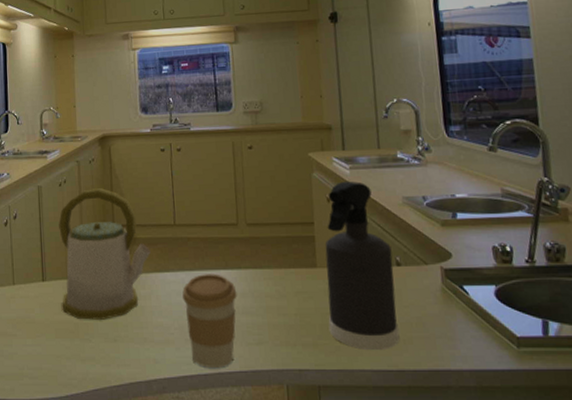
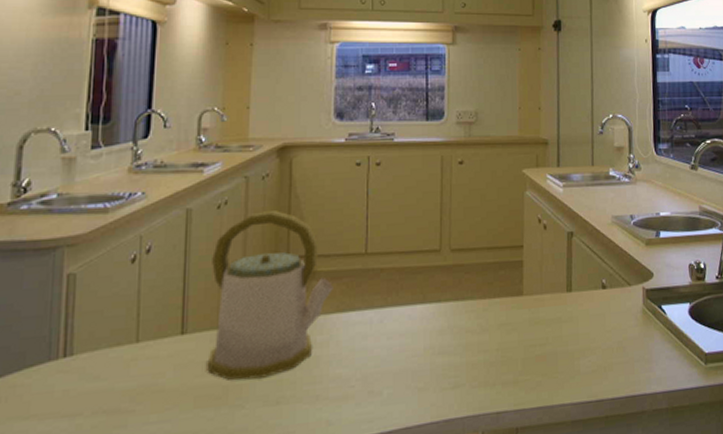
coffee cup: present [182,274,237,368] -> none [369,309,434,424]
spray bottle: present [324,181,400,350] -> none [531,199,601,382]

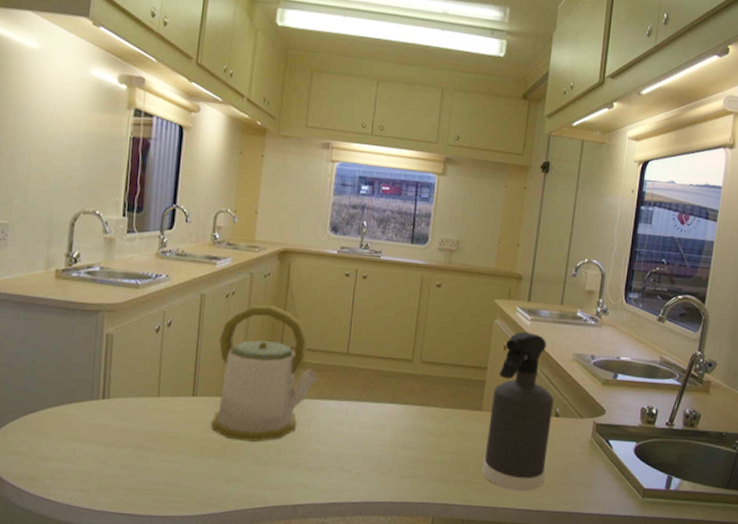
spray bottle: none [531,199,601,382] -> present [482,331,554,491]

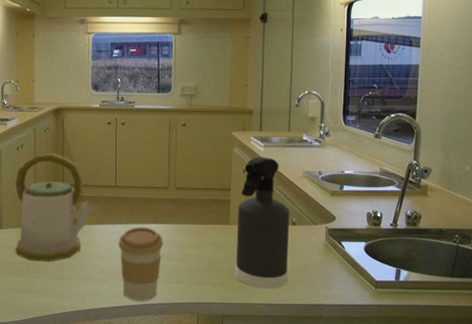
coffee cup: none [343,406,400,497] -> present [119,227,163,300]

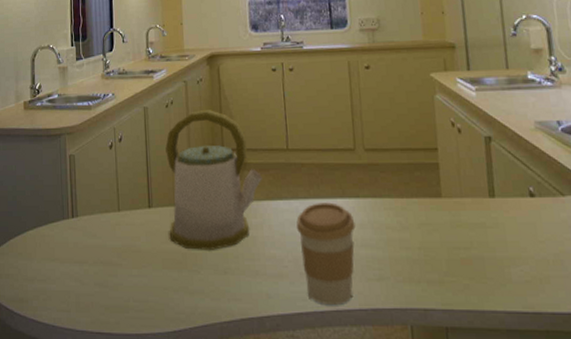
spray bottle: present [234,156,290,288] -> none [450,103,536,289]

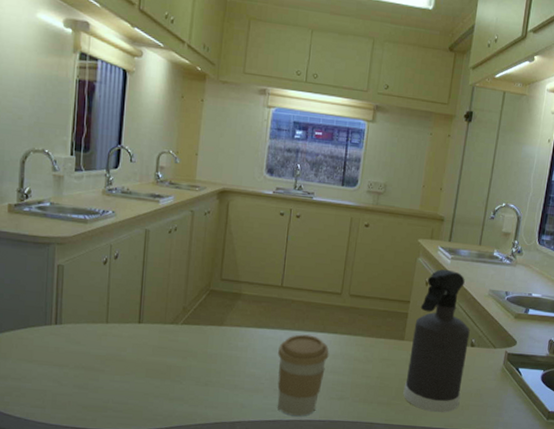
kettle: present [165,110,262,250] -> none [157,240,254,365]
spray bottle: none [450,103,536,289] -> present [403,269,470,412]

